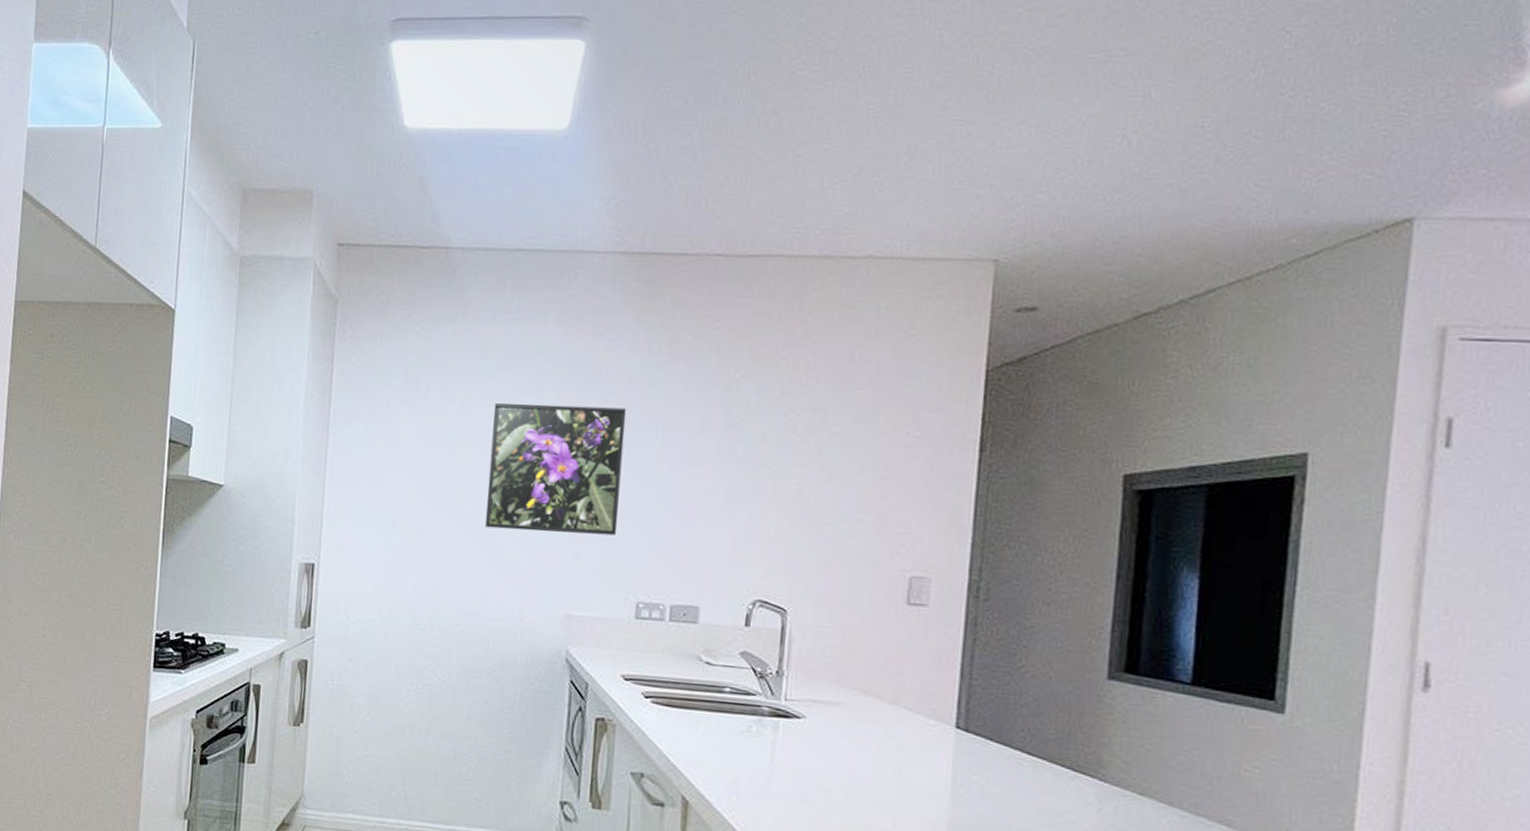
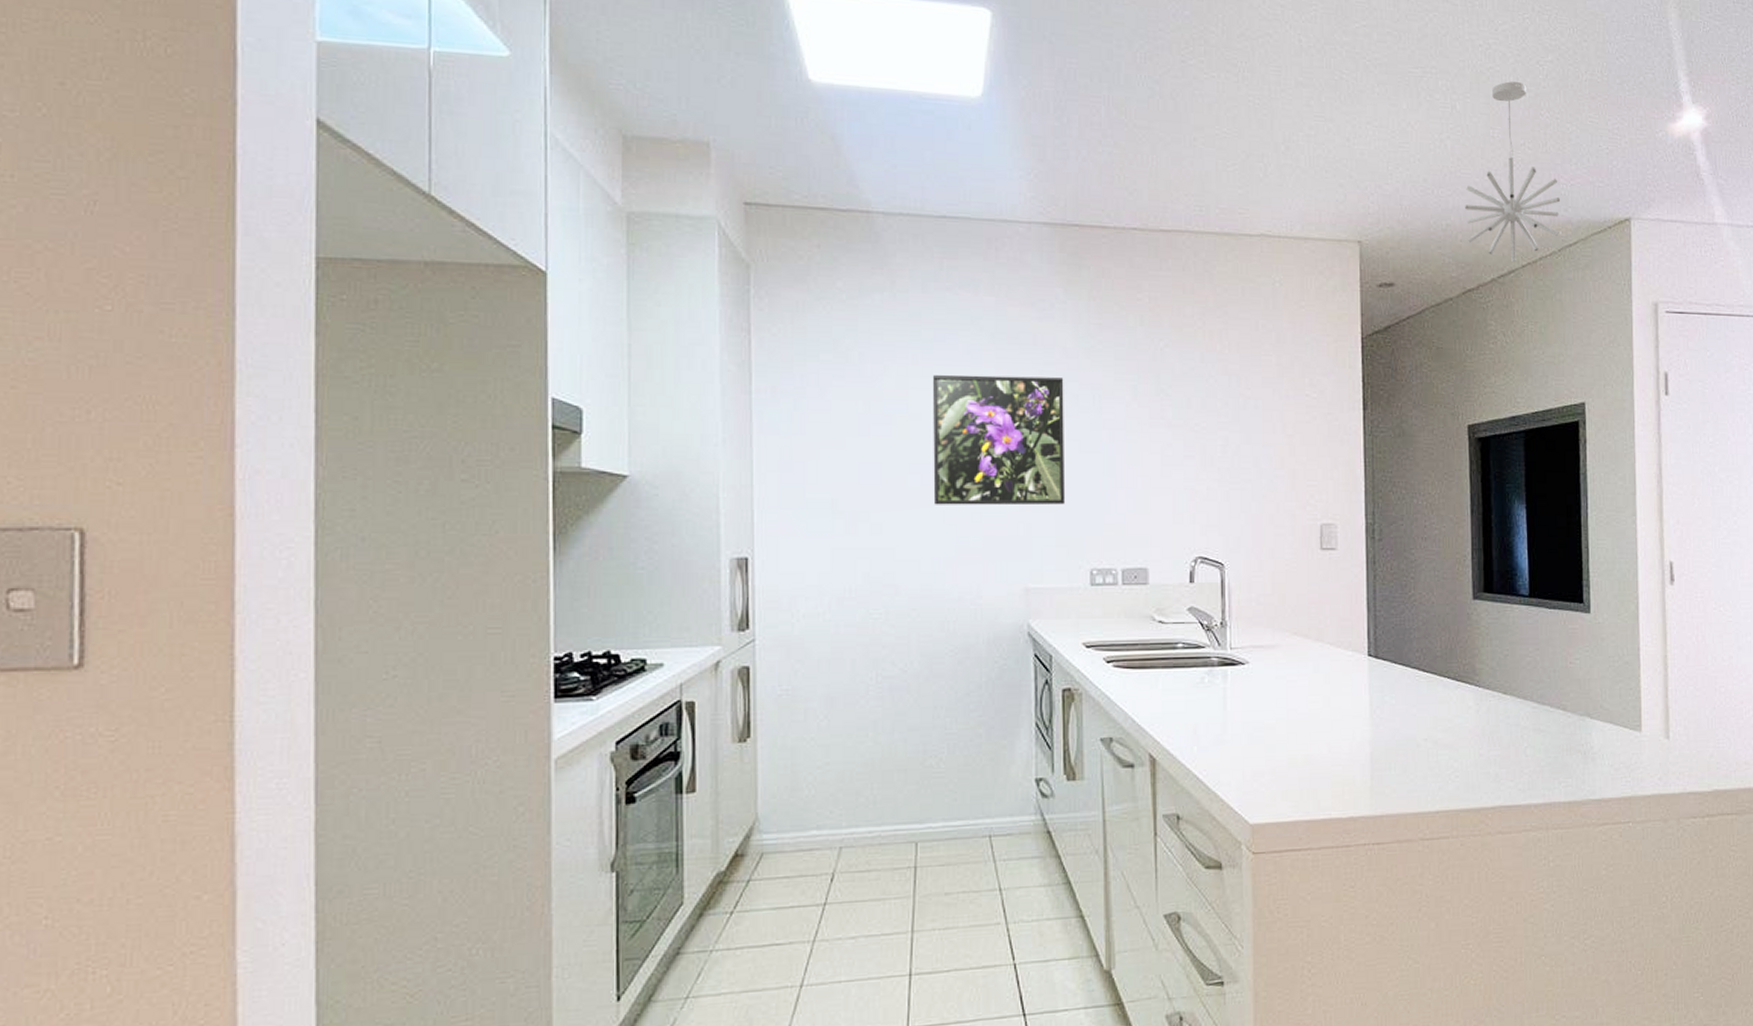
pendant light: none [1150,56,1299,280] -> present [1465,81,1560,263]

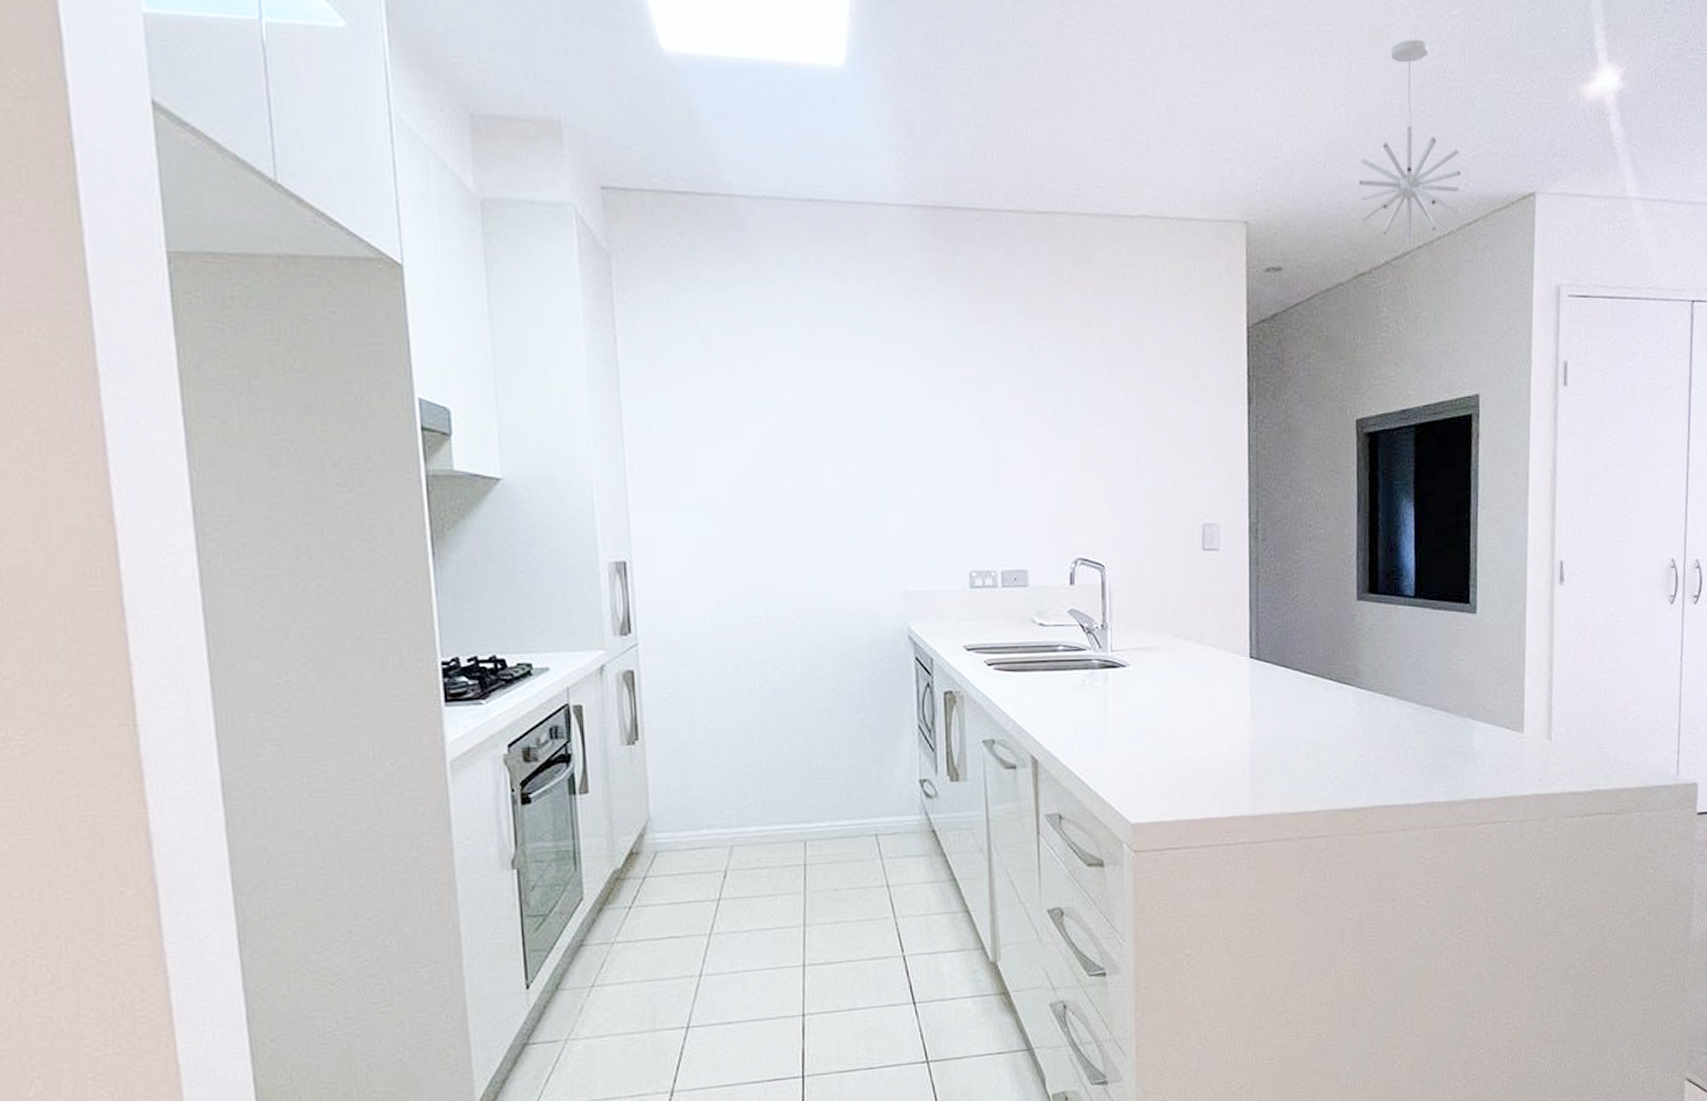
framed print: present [933,375,1066,506] -> none [805,370,943,507]

